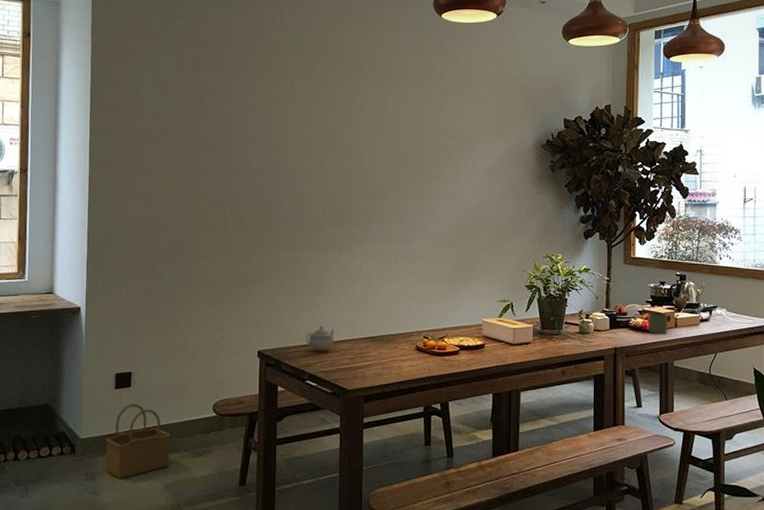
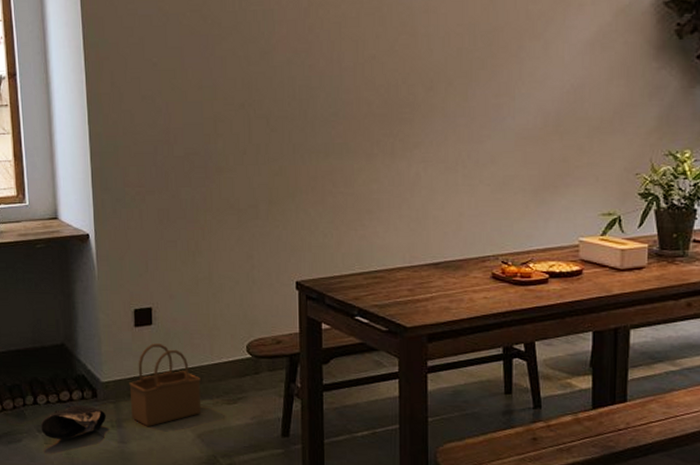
shoe: none [19,459,82,492] -> present [40,404,106,440]
teapot: present [306,325,334,352] -> none [354,250,388,283]

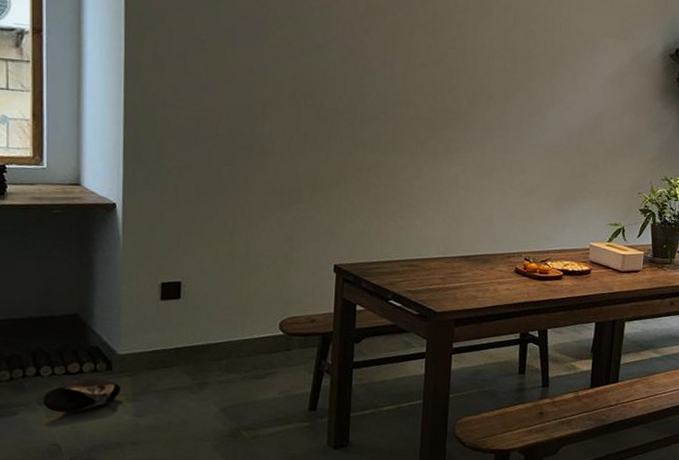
basket: present [129,343,202,427] -> none [150,317,229,401]

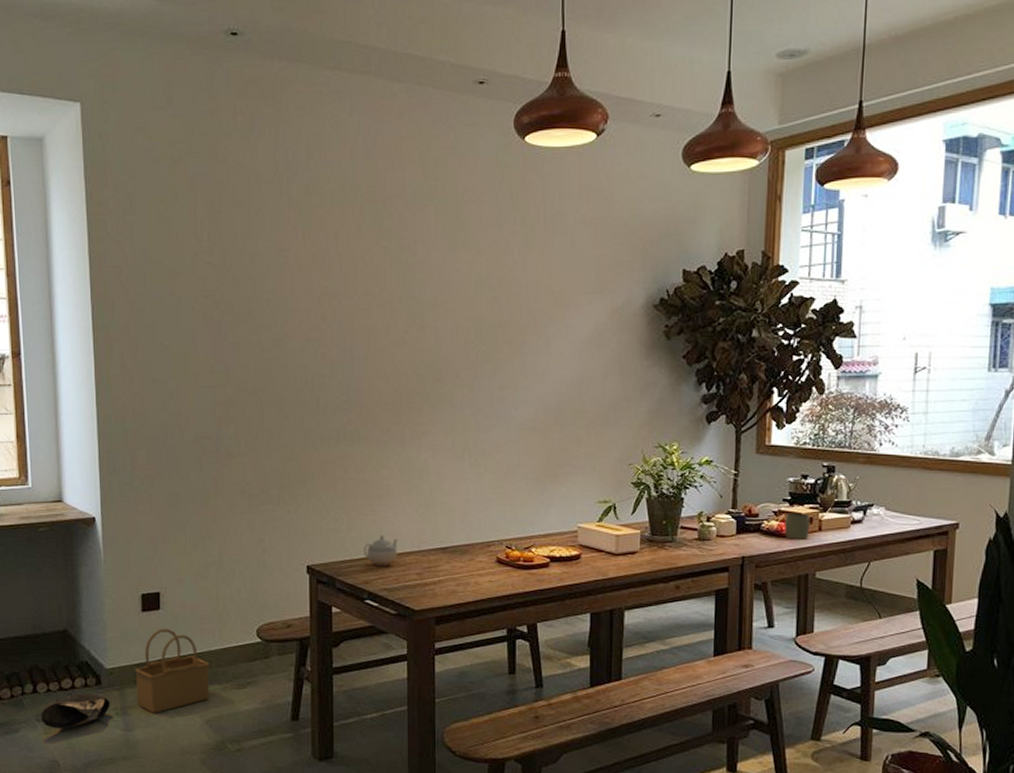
basket: none [150,317,229,401] -> present [135,628,210,714]
teapot: none [391,240,424,270] -> present [364,535,397,567]

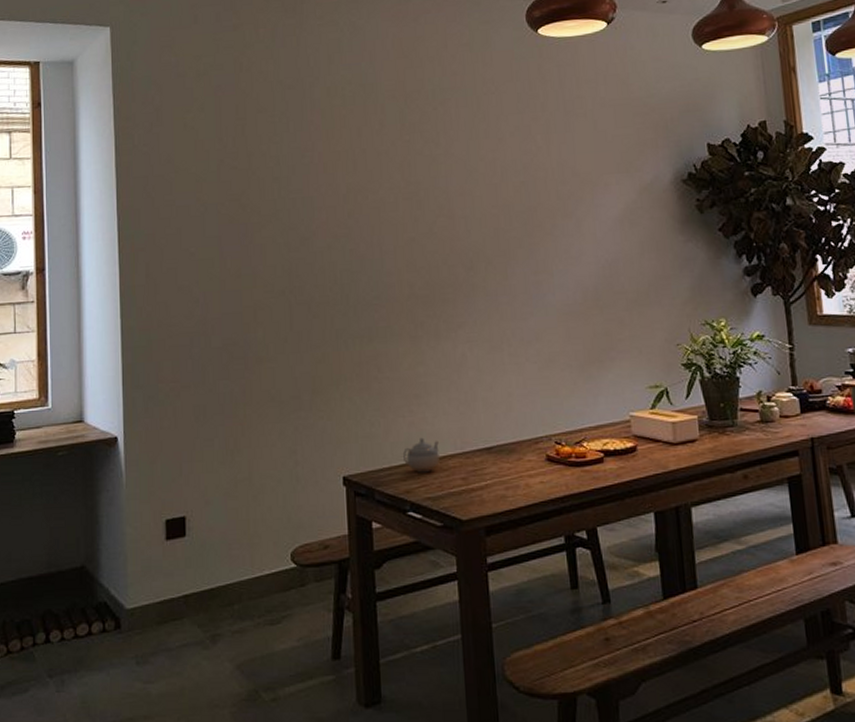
shoe: present [40,692,110,729] -> none [52,639,130,685]
basket: present [135,628,210,714] -> none [158,558,241,661]

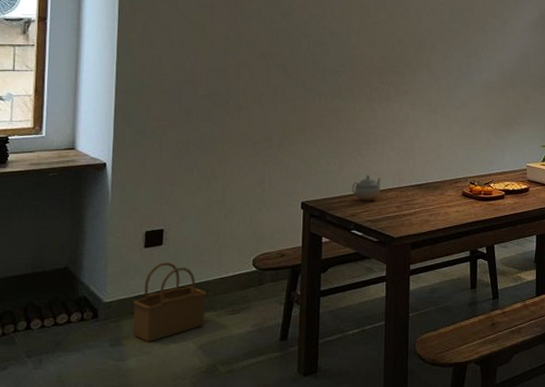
basket: none [158,558,241,661] -> present [133,262,206,343]

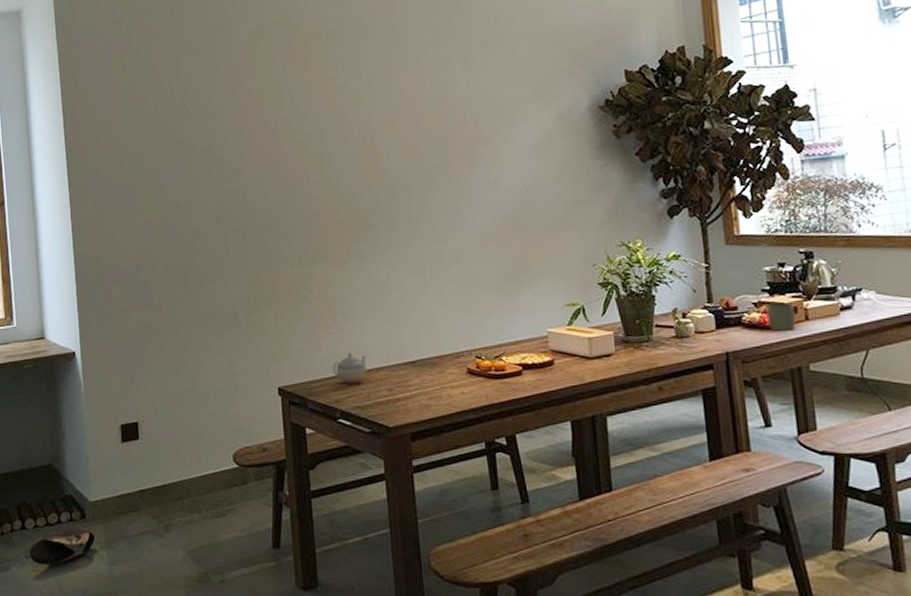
shoe: none [31,326,105,363] -> present [28,526,95,565]
basket: present [133,262,206,343] -> none [117,458,191,547]

